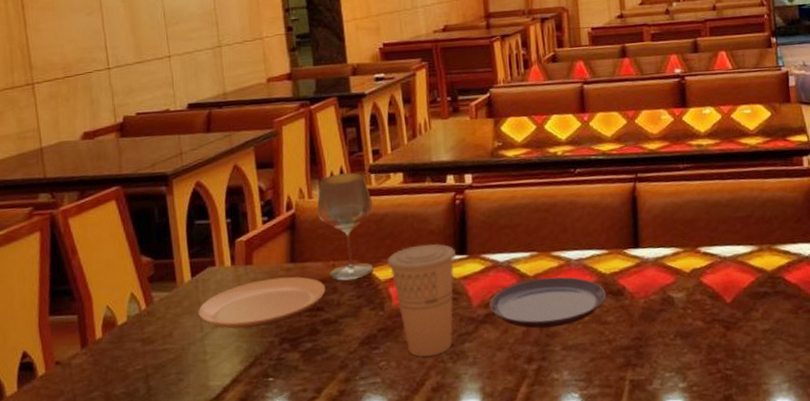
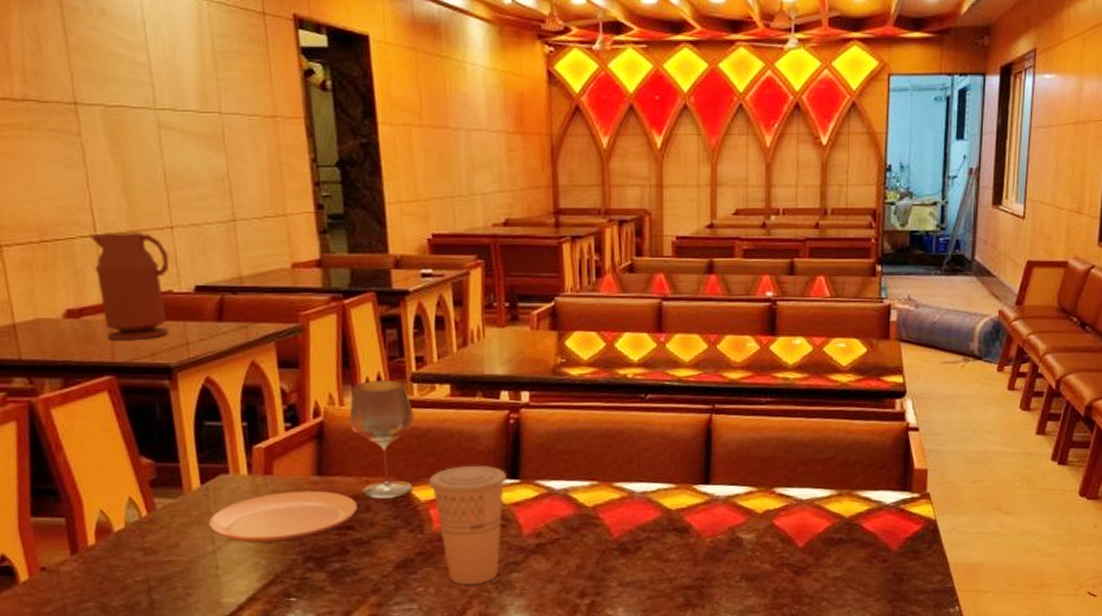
water jug: none [103,62,167,156] -> present [89,231,169,342]
plate: present [490,276,606,329] -> none [542,509,670,563]

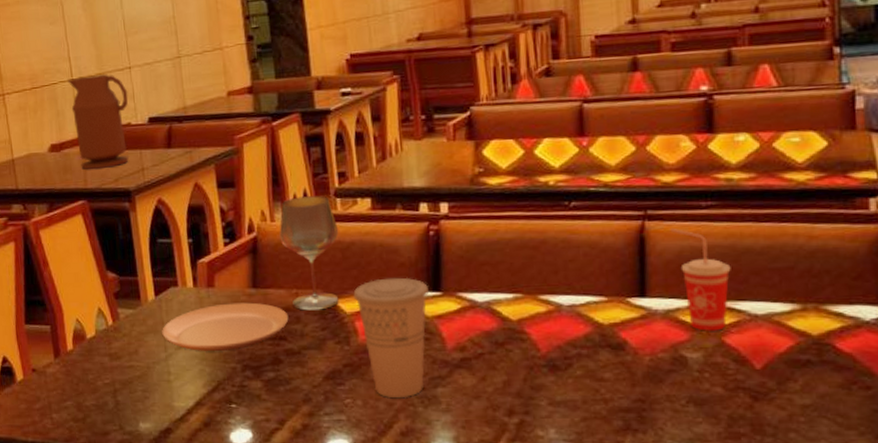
beverage cup: none [734,421,783,515] -> present [670,227,731,331]

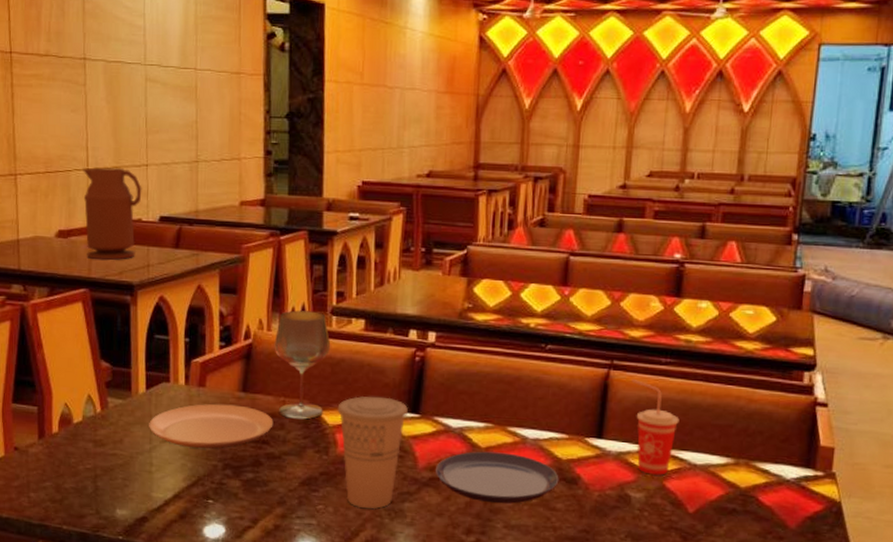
plate: none [466,323,604,380] -> present [436,451,559,504]

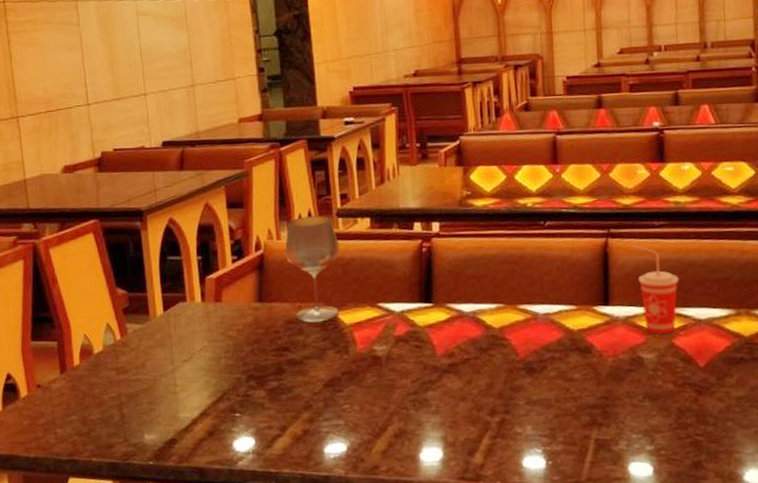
water jug: present [83,167,142,260] -> none [83,99,143,191]
plate: present [149,403,274,449] -> none [169,315,292,364]
cup: present [337,396,408,510] -> none [352,290,421,403]
plate: present [436,451,559,504] -> none [454,330,573,382]

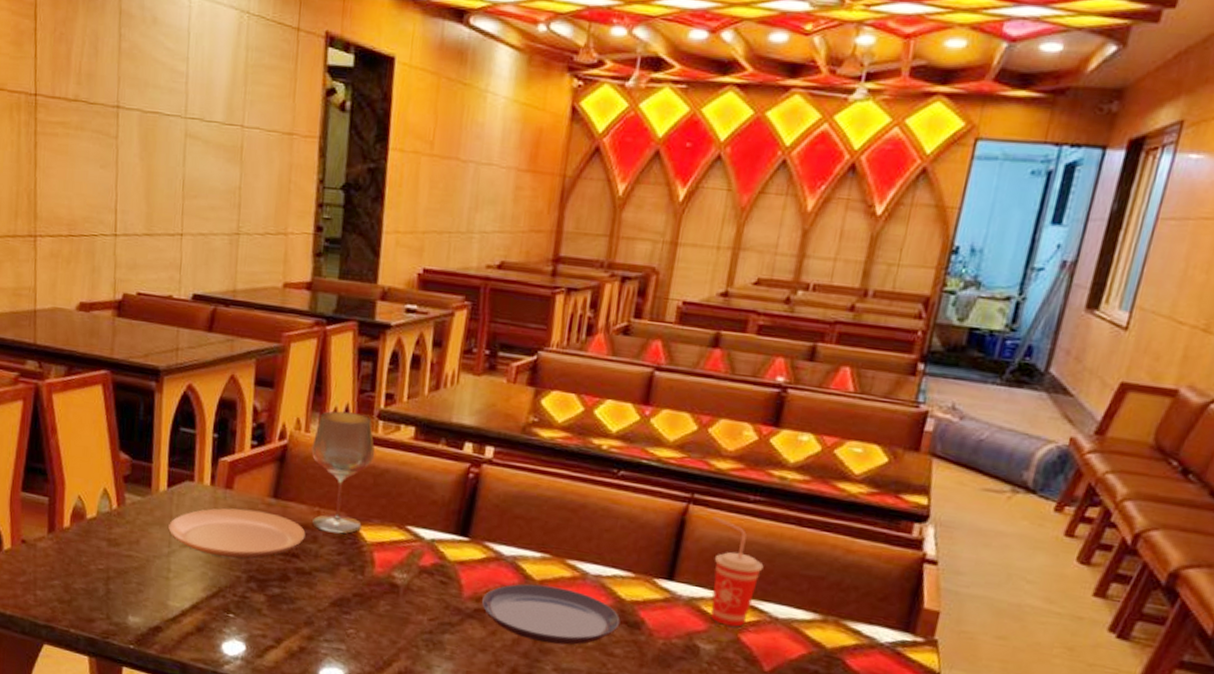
plate: none [169,315,292,364] -> present [168,508,306,559]
plate: none [454,330,573,382] -> present [482,584,621,645]

